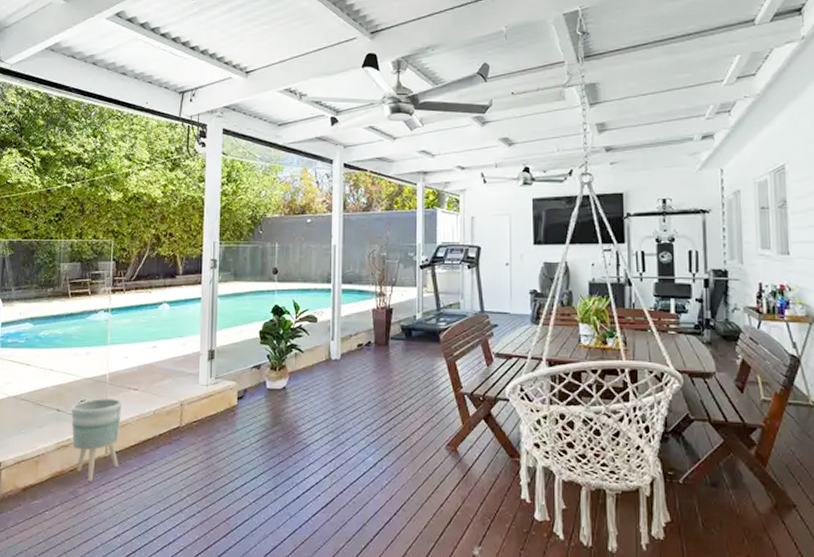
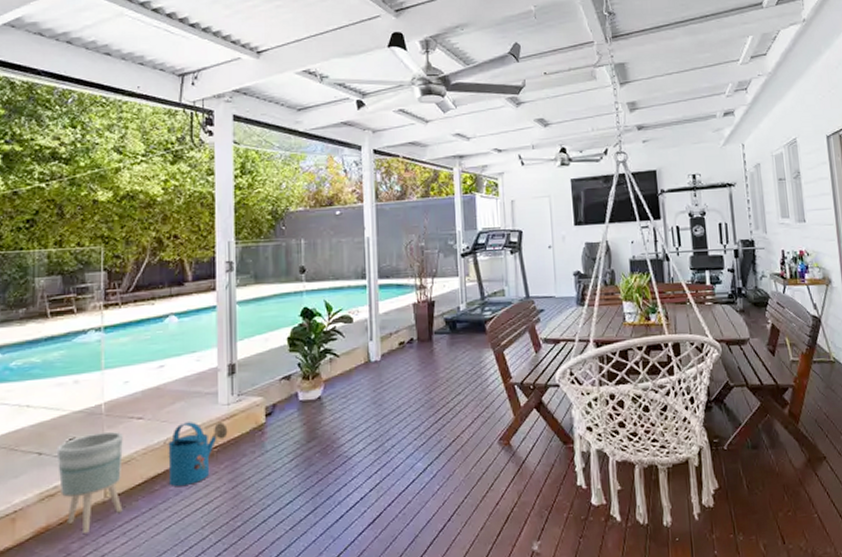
watering can: none [156,397,206,452] -> present [168,422,228,486]

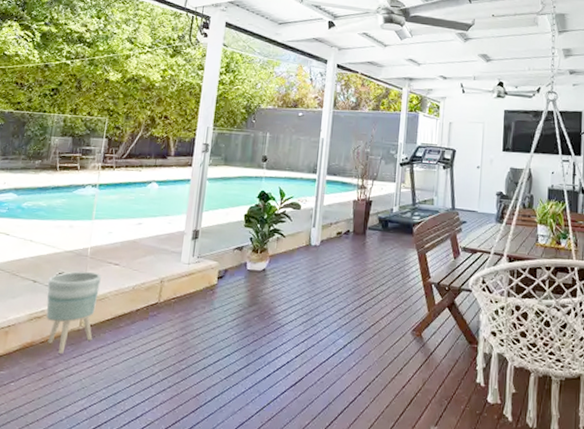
watering can: present [168,422,228,486] -> none [132,273,186,327]

